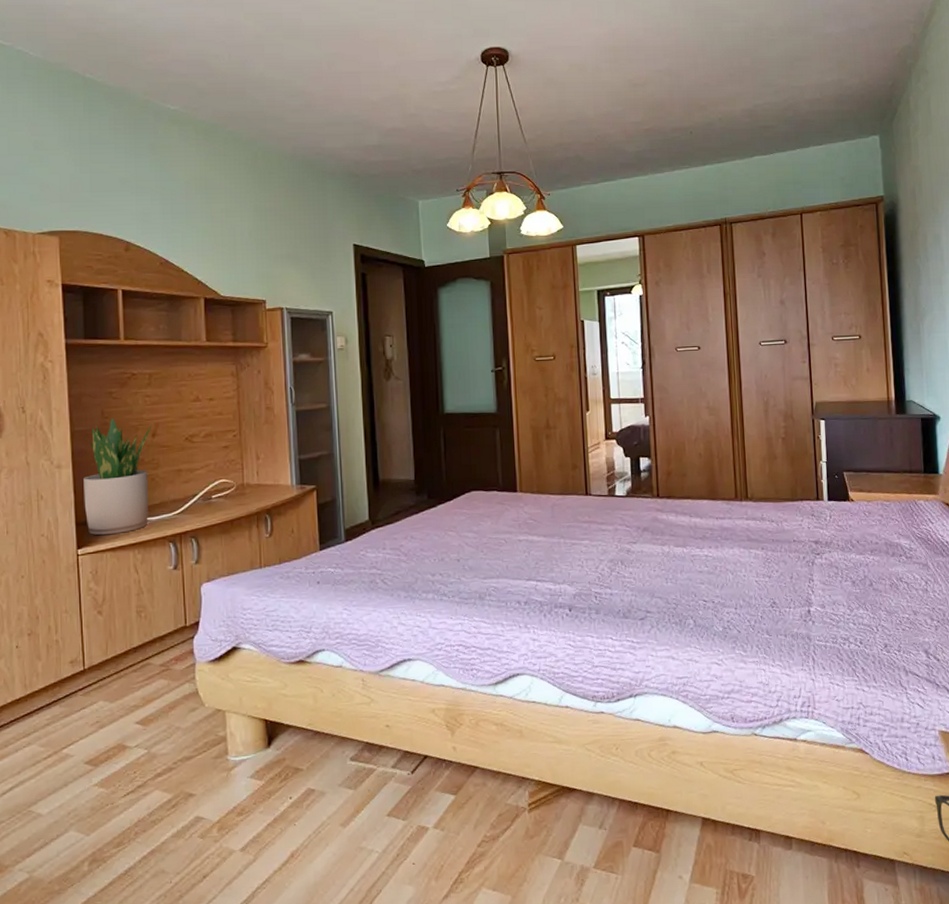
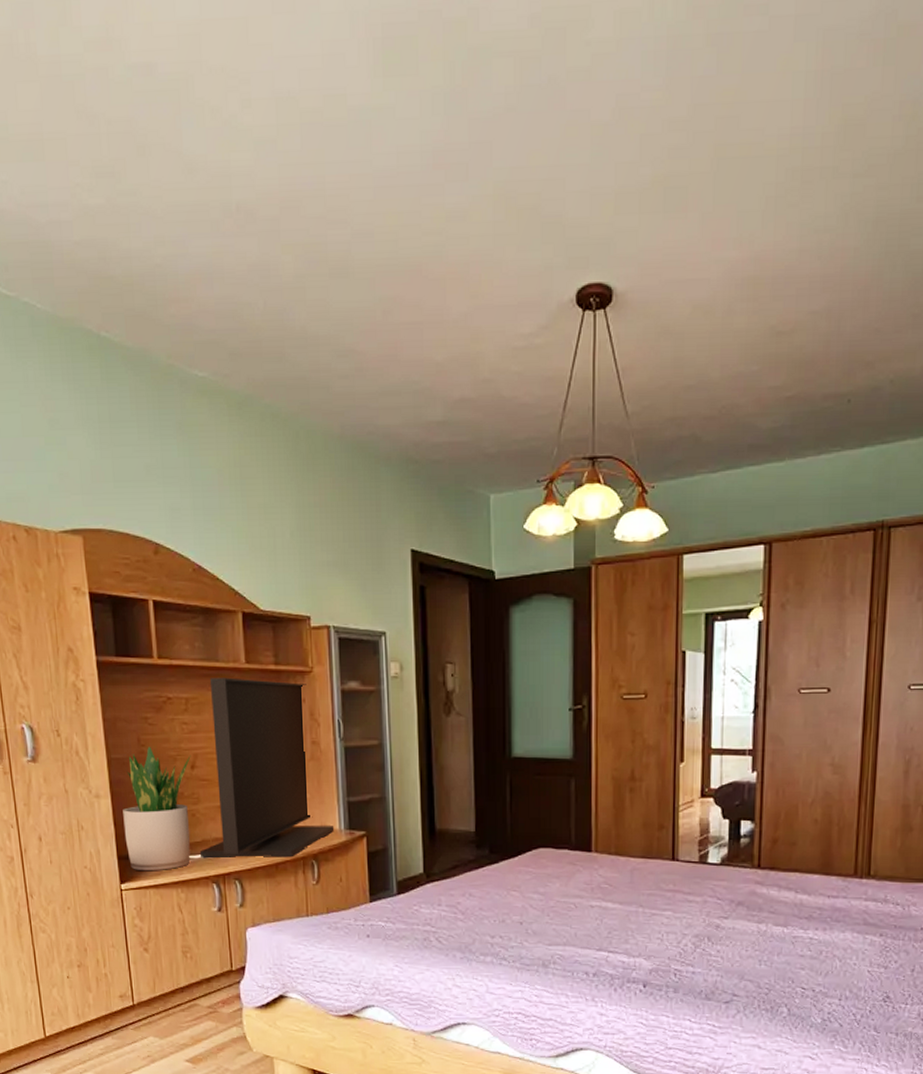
television: none [157,354,287,519] -> present [199,678,335,858]

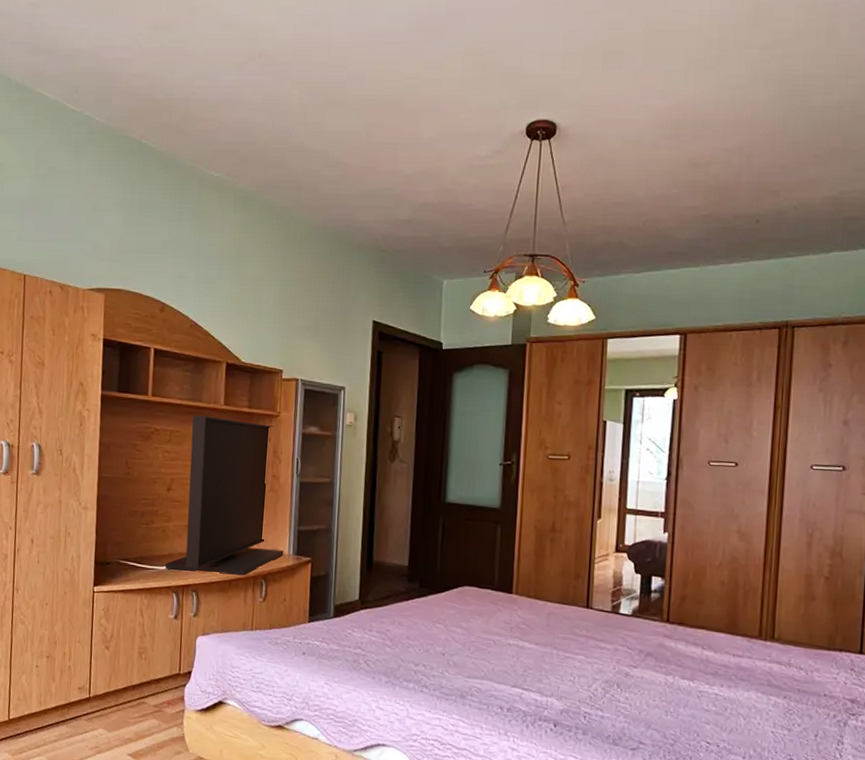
planter: present [123,747,191,871] -> none [103,469,169,578]

